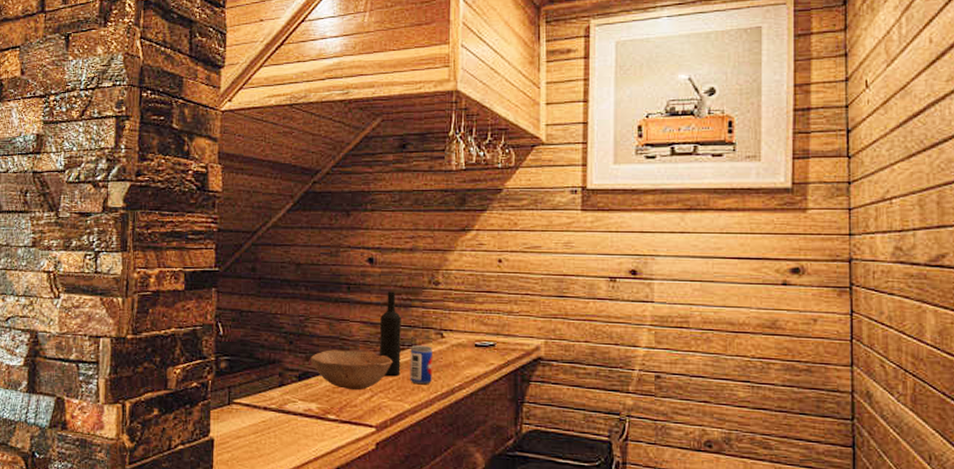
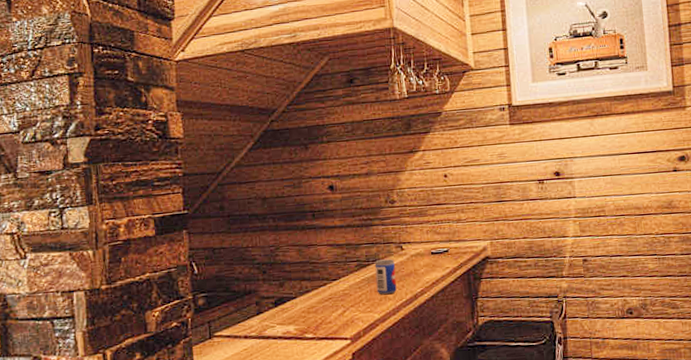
bowl: present [310,350,393,391] -> none [284,271,360,309]
wine bottle: present [379,291,401,377] -> none [345,214,368,292]

